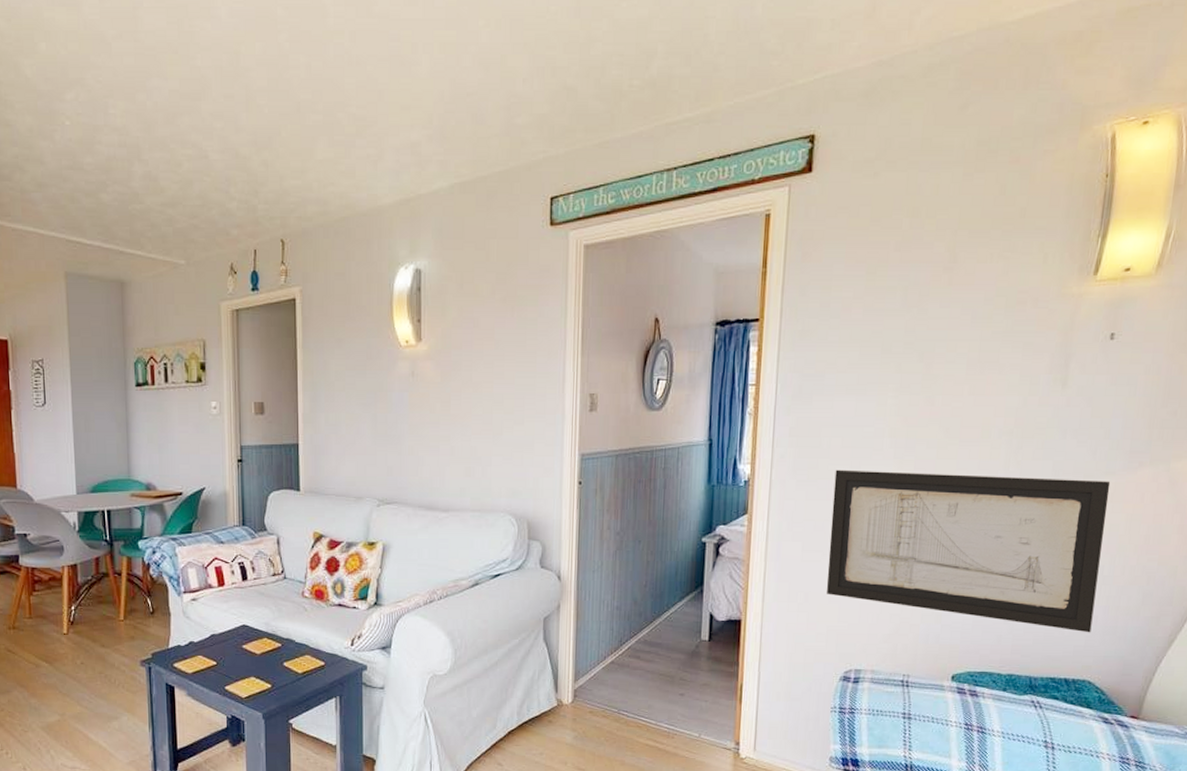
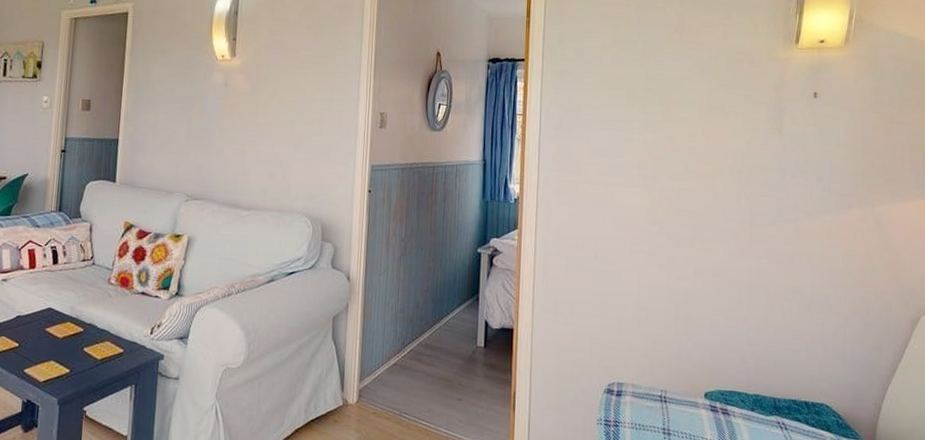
wall art: present [826,469,1111,633] -> none [588,194,827,358]

